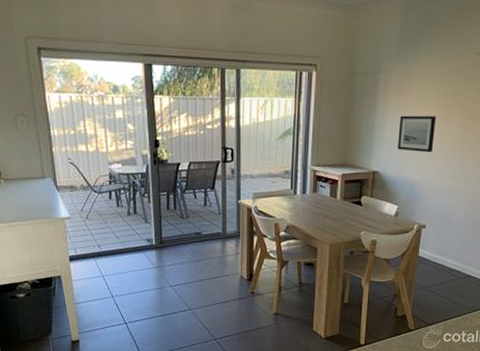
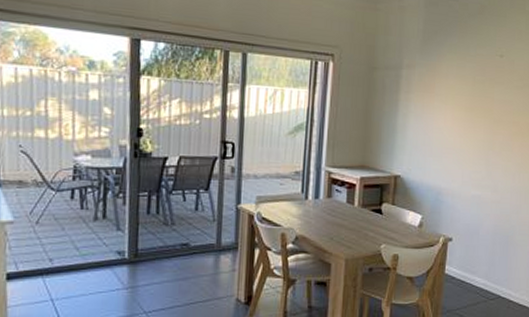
wall art: present [397,115,437,153] -> none [421,115,462,158]

